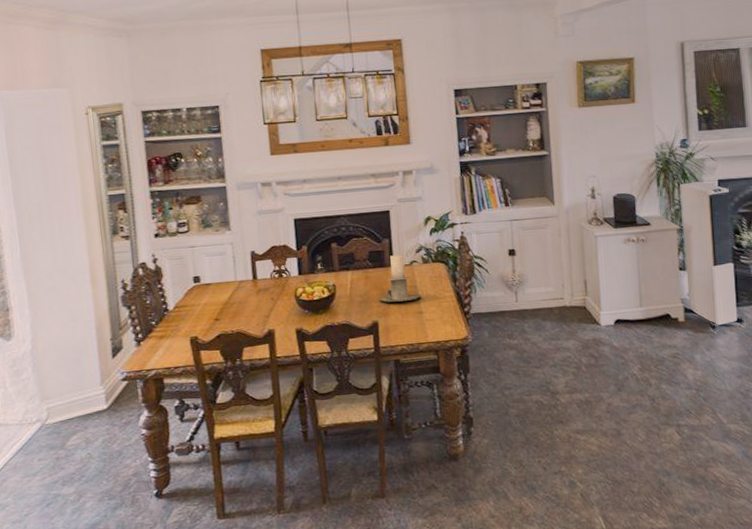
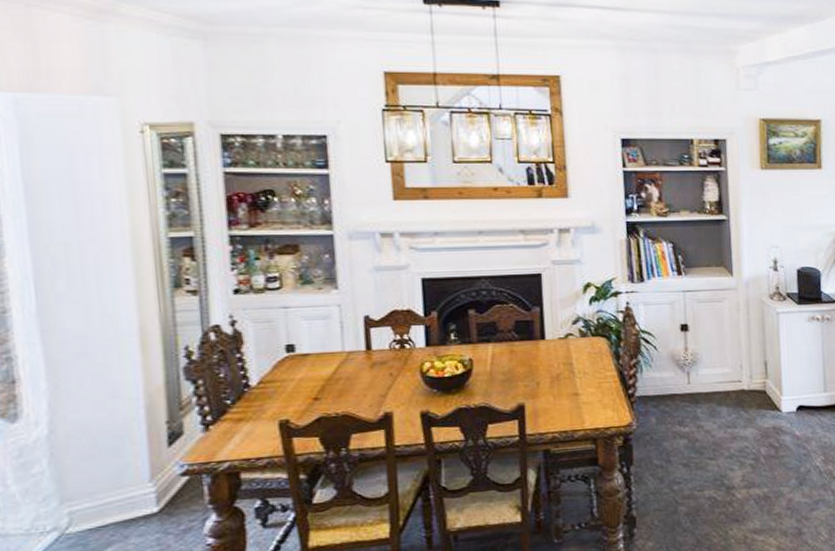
candle holder: present [379,254,421,303] -> none [526,326,577,382]

